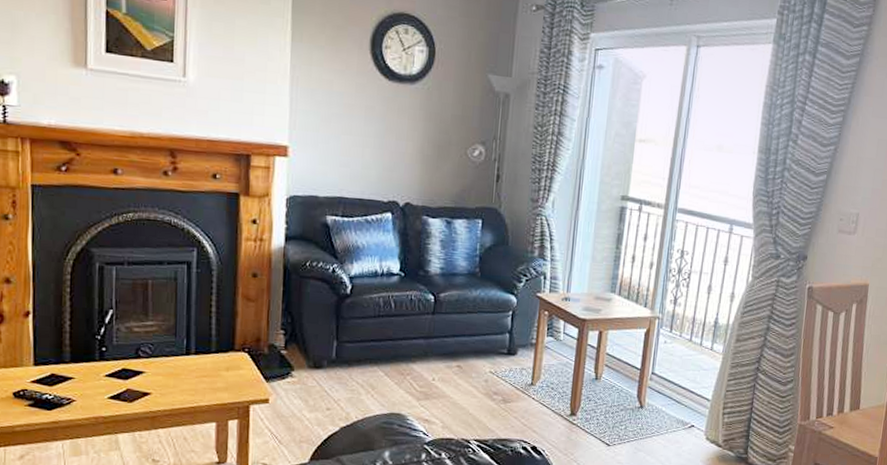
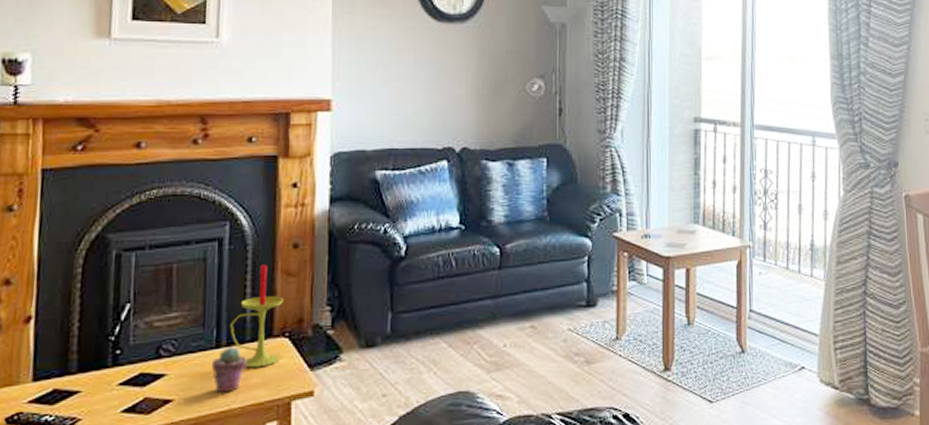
potted succulent: none [183,355,213,393] -> present [212,347,247,393]
candle: none [197,288,244,375] -> present [229,264,284,368]

